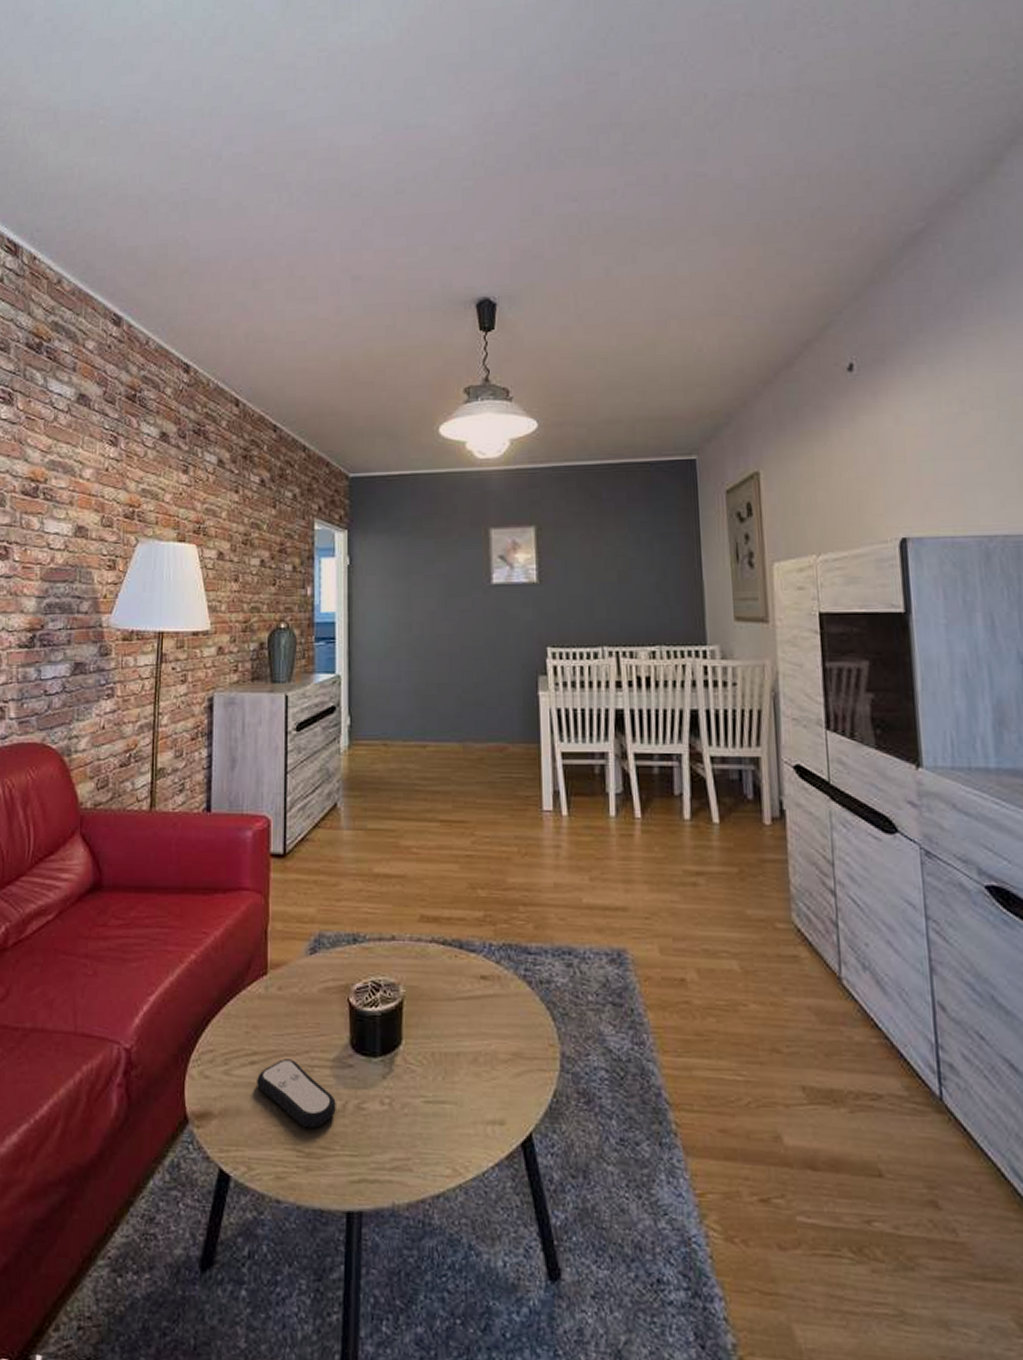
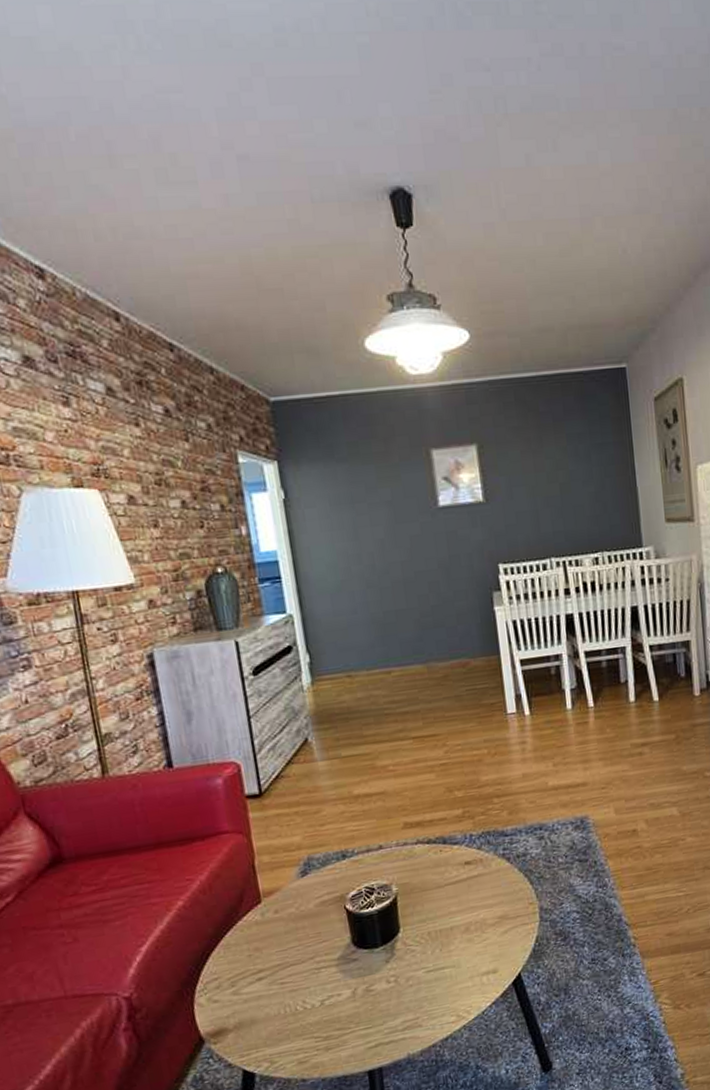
remote control: present [256,1059,336,1129] -> none [265,967,347,1018]

